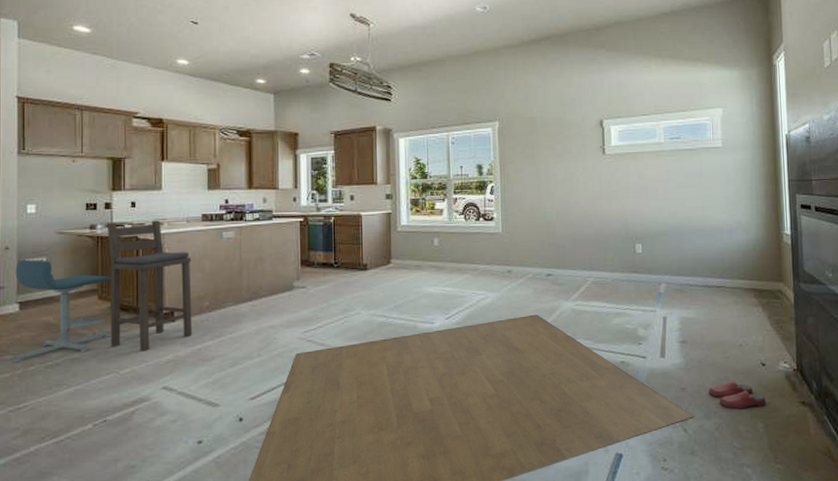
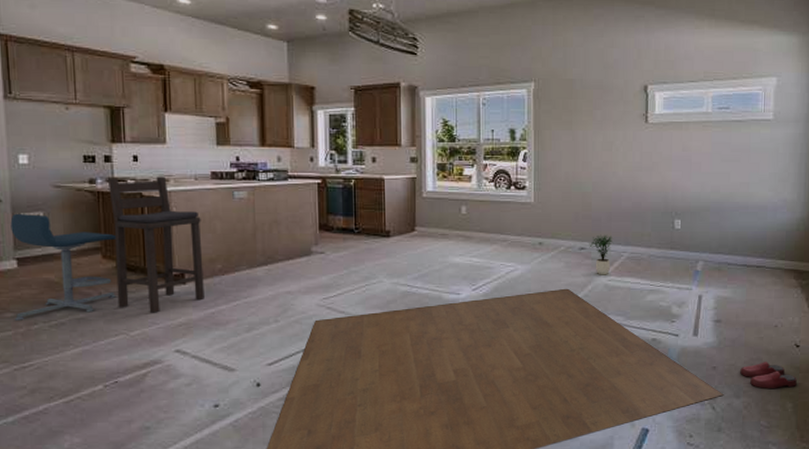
potted plant: none [555,261,579,300] -> present [589,234,614,275]

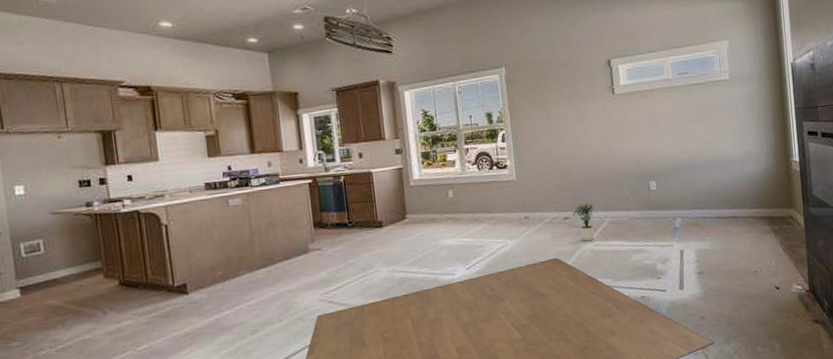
bar stool: present [10,213,116,321] -> none [10,242,121,349]
bar stool: present [107,176,204,313] -> none [103,192,208,326]
slippers: present [740,361,797,389] -> none [727,306,781,333]

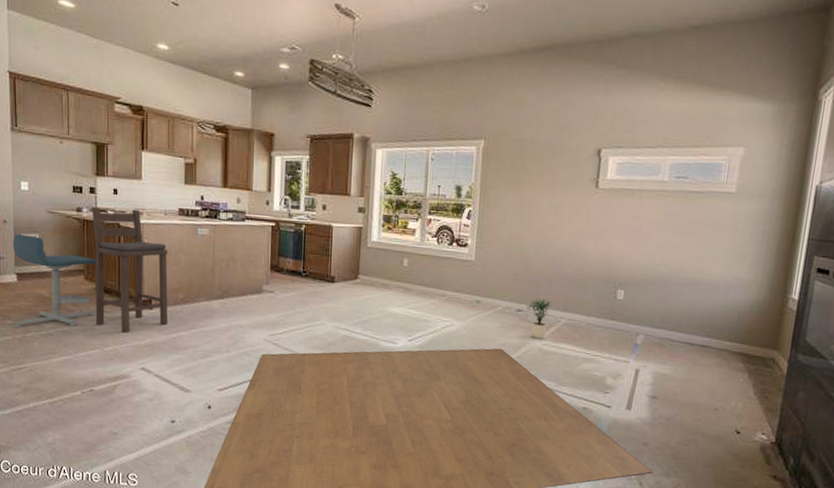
bar stool: none [10,242,121,349] -> present [13,233,96,328]
bar stool: none [103,192,208,326] -> present [91,207,168,333]

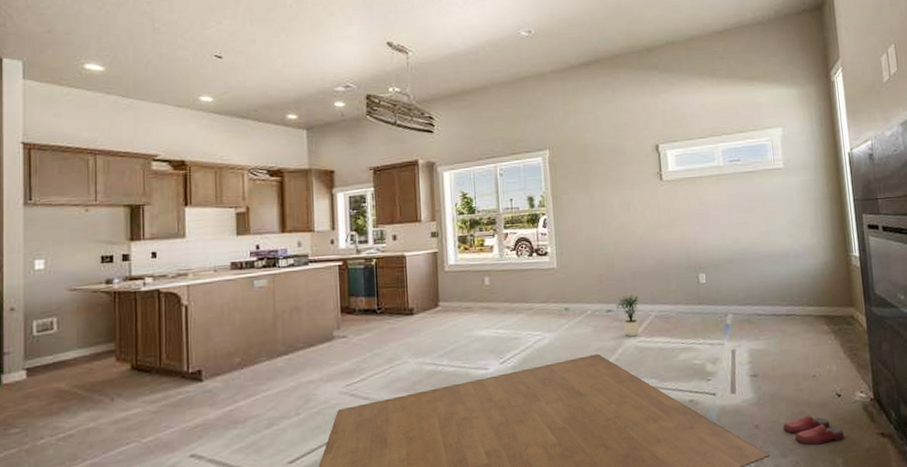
bar stool: present [13,233,96,328] -> none [19,320,131,437]
bar stool: present [91,207,168,333] -> none [124,271,222,416]
slippers: none [672,444,734,473] -> present [783,415,844,445]

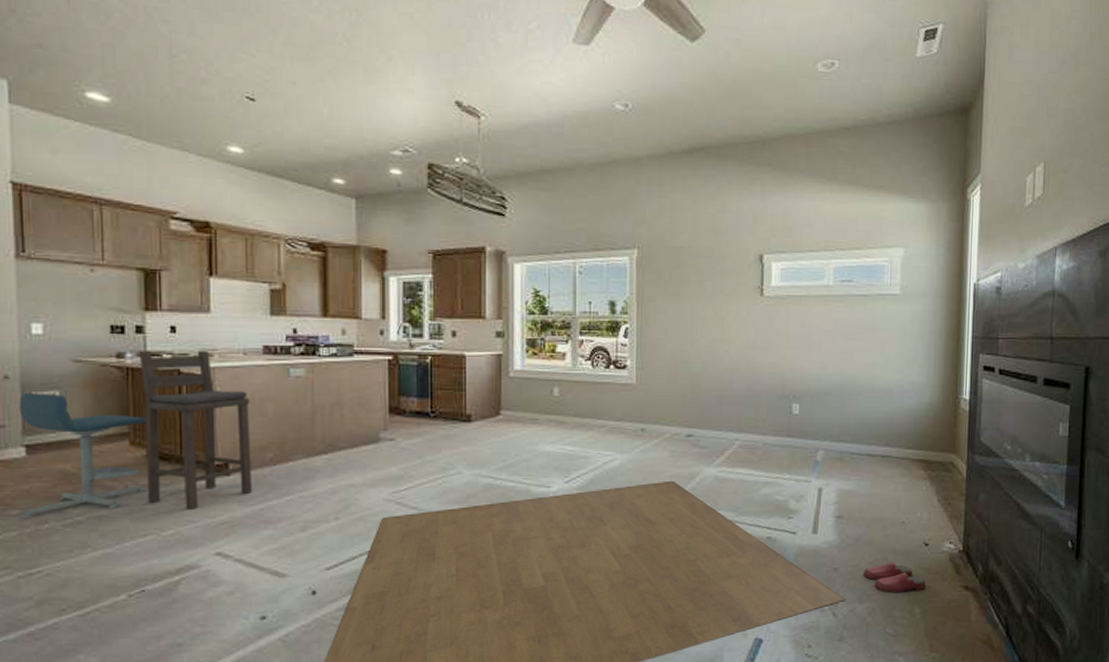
bar stool: none [19,320,131,437] -> present [19,392,147,519]
bar stool: none [124,271,222,416] -> present [138,350,252,510]
potted plant: present [615,294,641,337] -> none [697,420,725,466]

